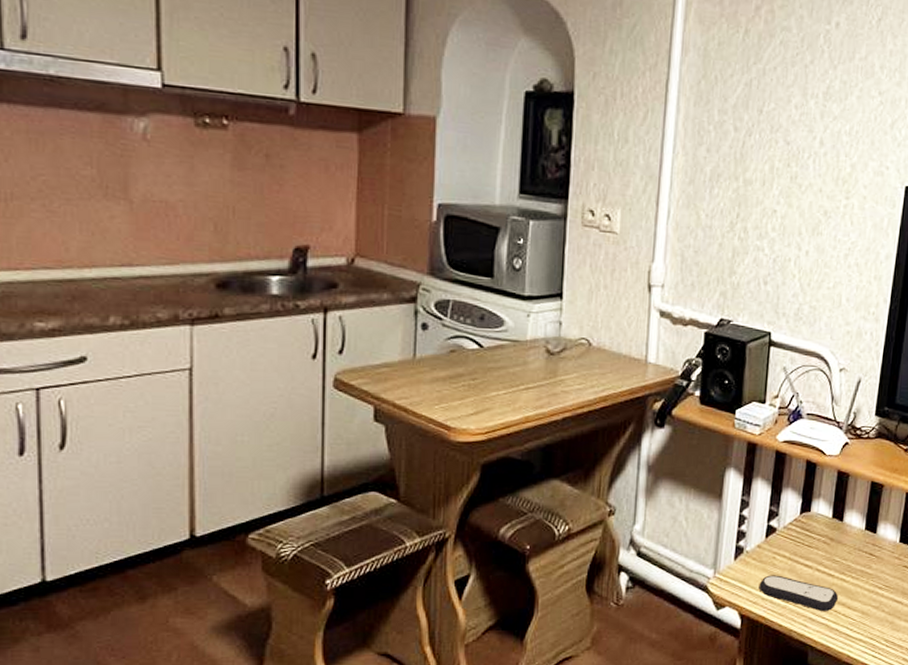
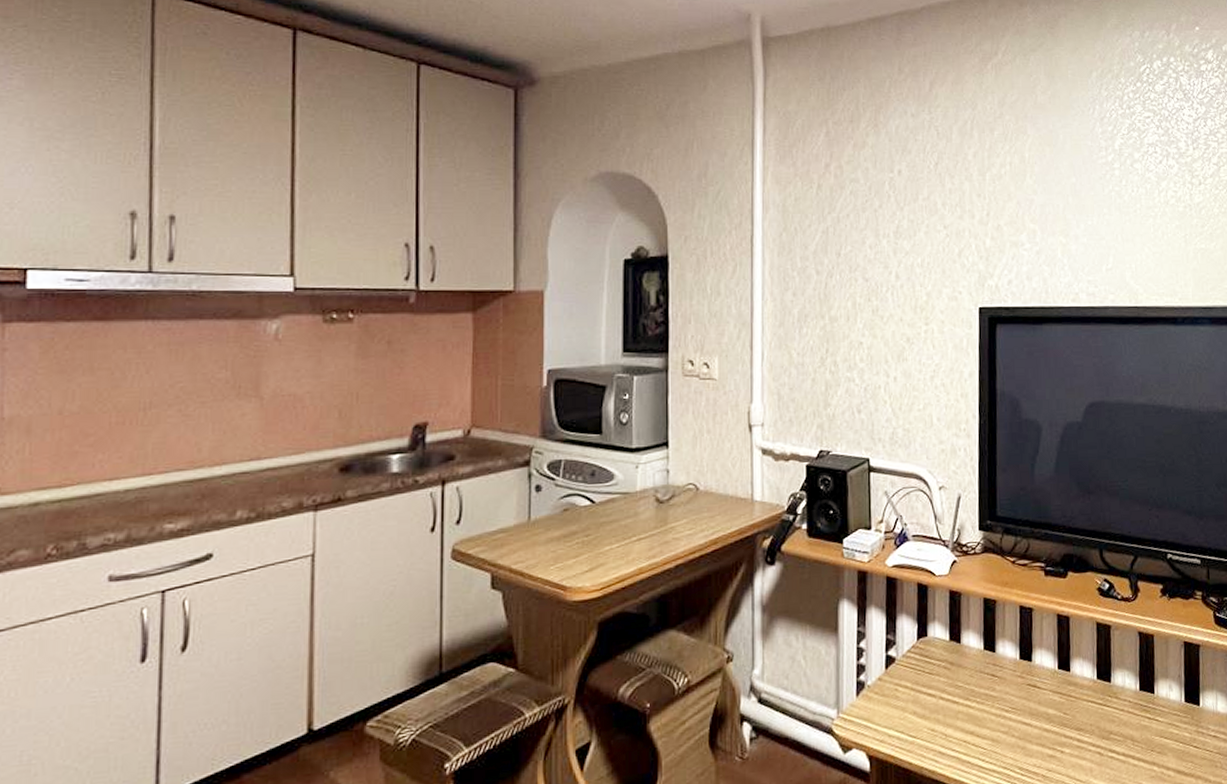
remote control: present [759,575,839,612] -> none [884,708,967,744]

